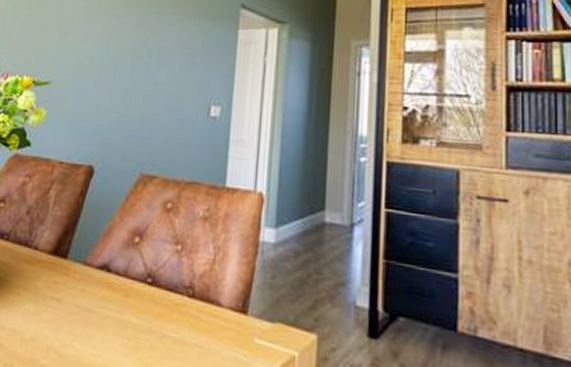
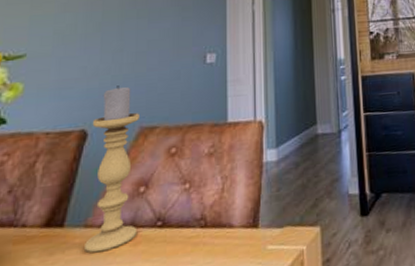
candle holder: none [82,126,141,294] -> present [85,85,139,253]

